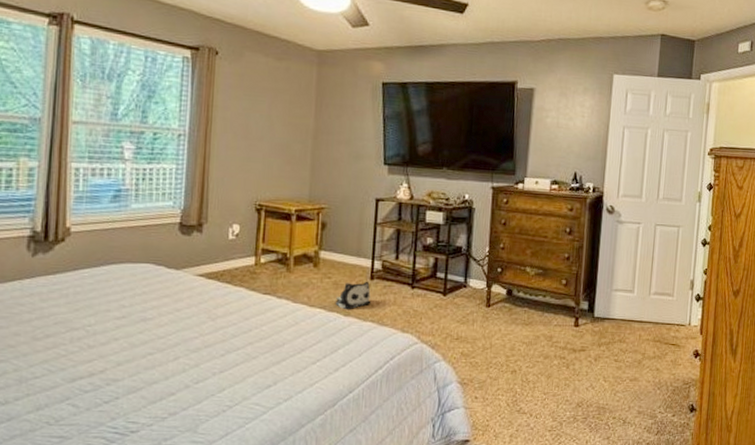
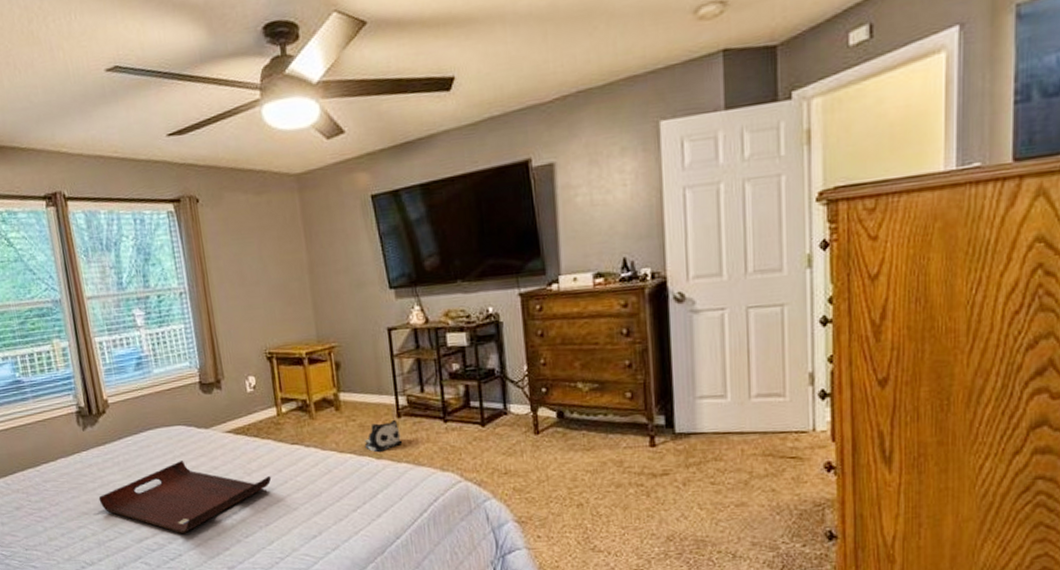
serving tray: none [32,299,236,376] -> present [98,460,272,534]

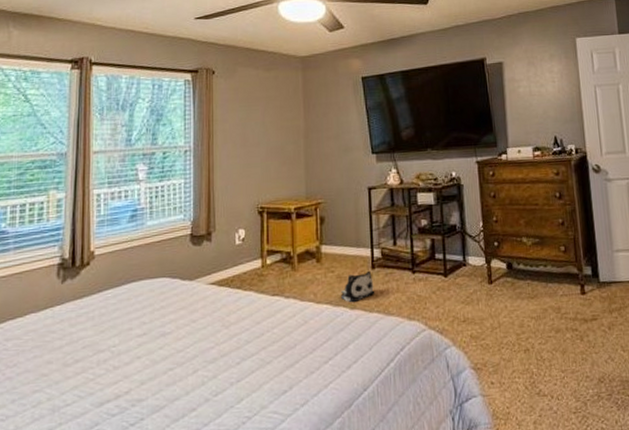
serving tray: present [98,460,272,534] -> none [63,314,249,395]

